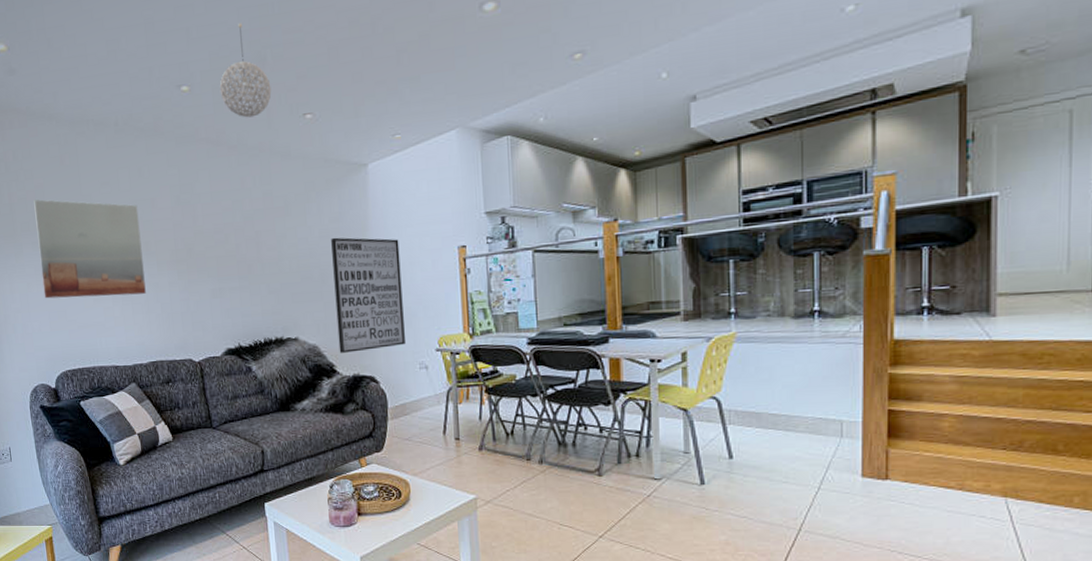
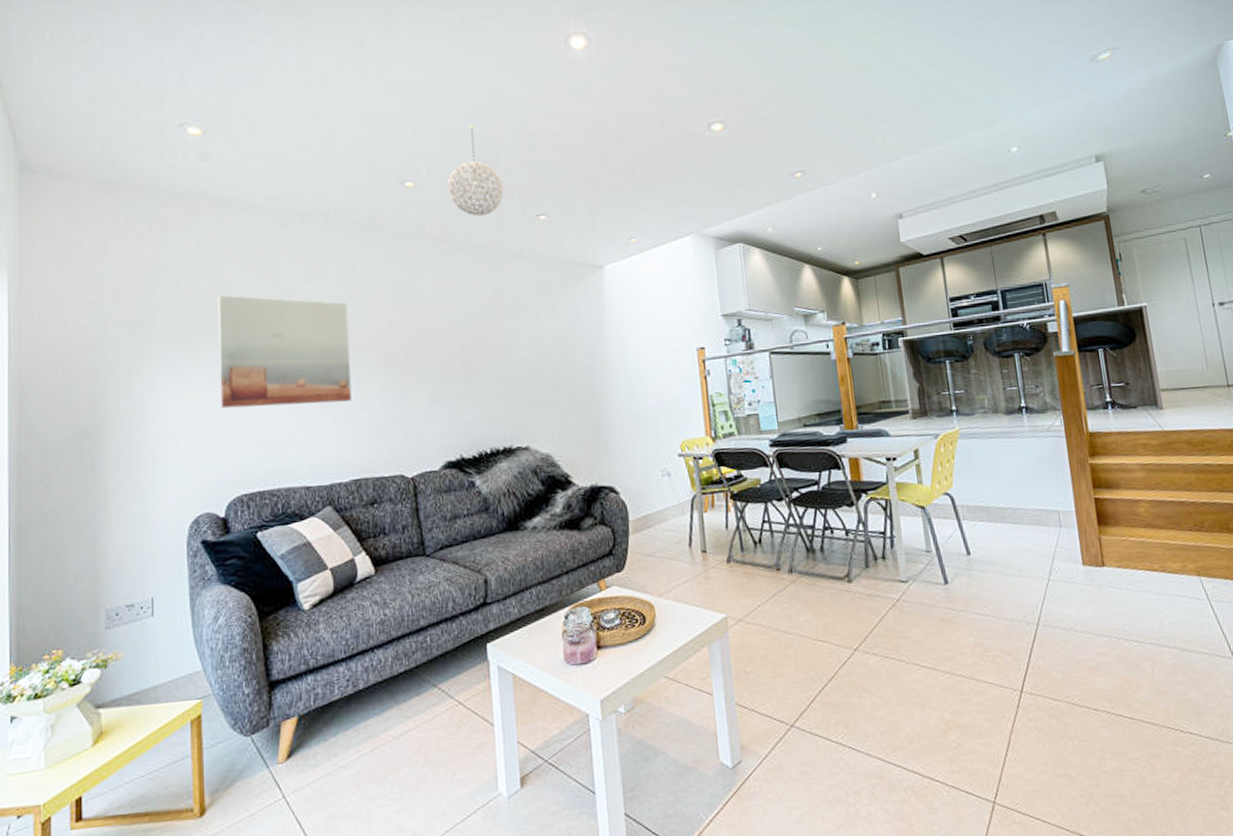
wall art: present [331,237,405,353] -> none [566,338,646,462]

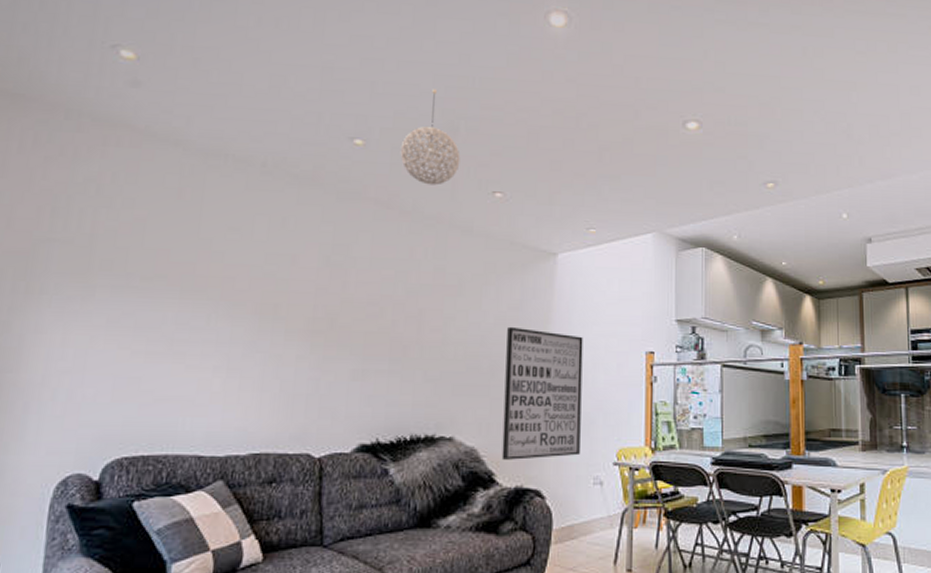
wall art: present [218,295,351,409] -> none [112,234,273,366]
wall art: none [566,338,646,462] -> present [501,326,583,460]

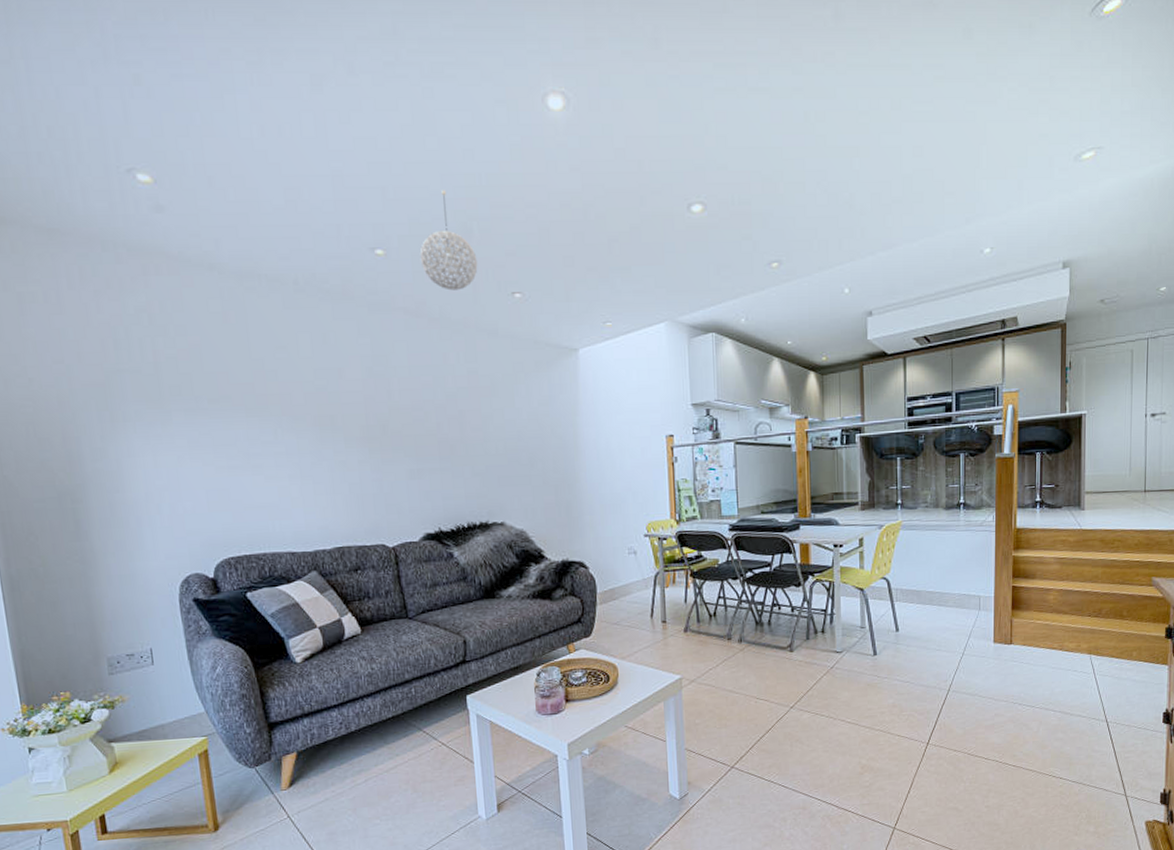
wall art: present [501,326,583,460] -> none [540,421,615,538]

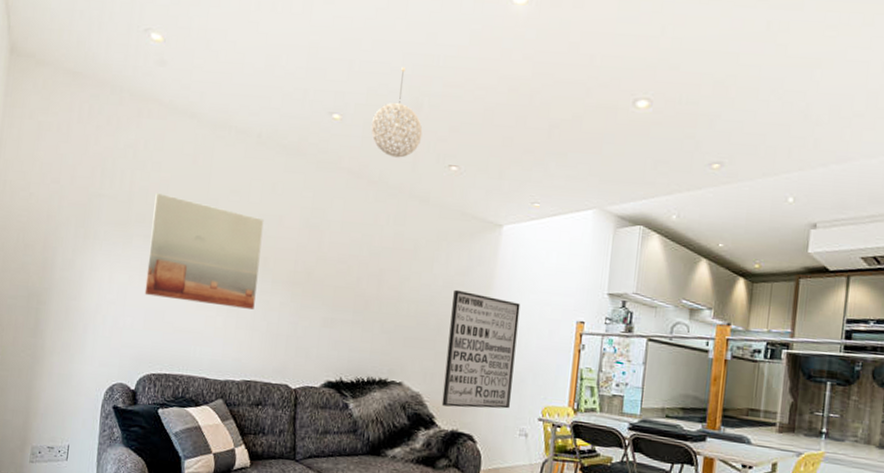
wall art: none [187,360,331,475] -> present [144,193,264,309]
wall art: none [540,421,615,538] -> present [441,289,520,409]

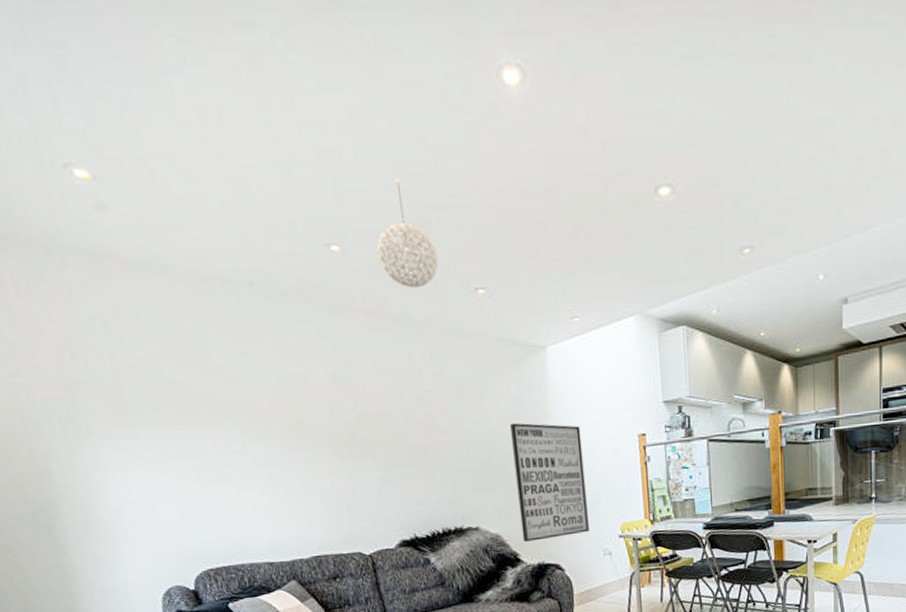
wall art: present [144,193,264,309] -> none [147,369,302,488]

